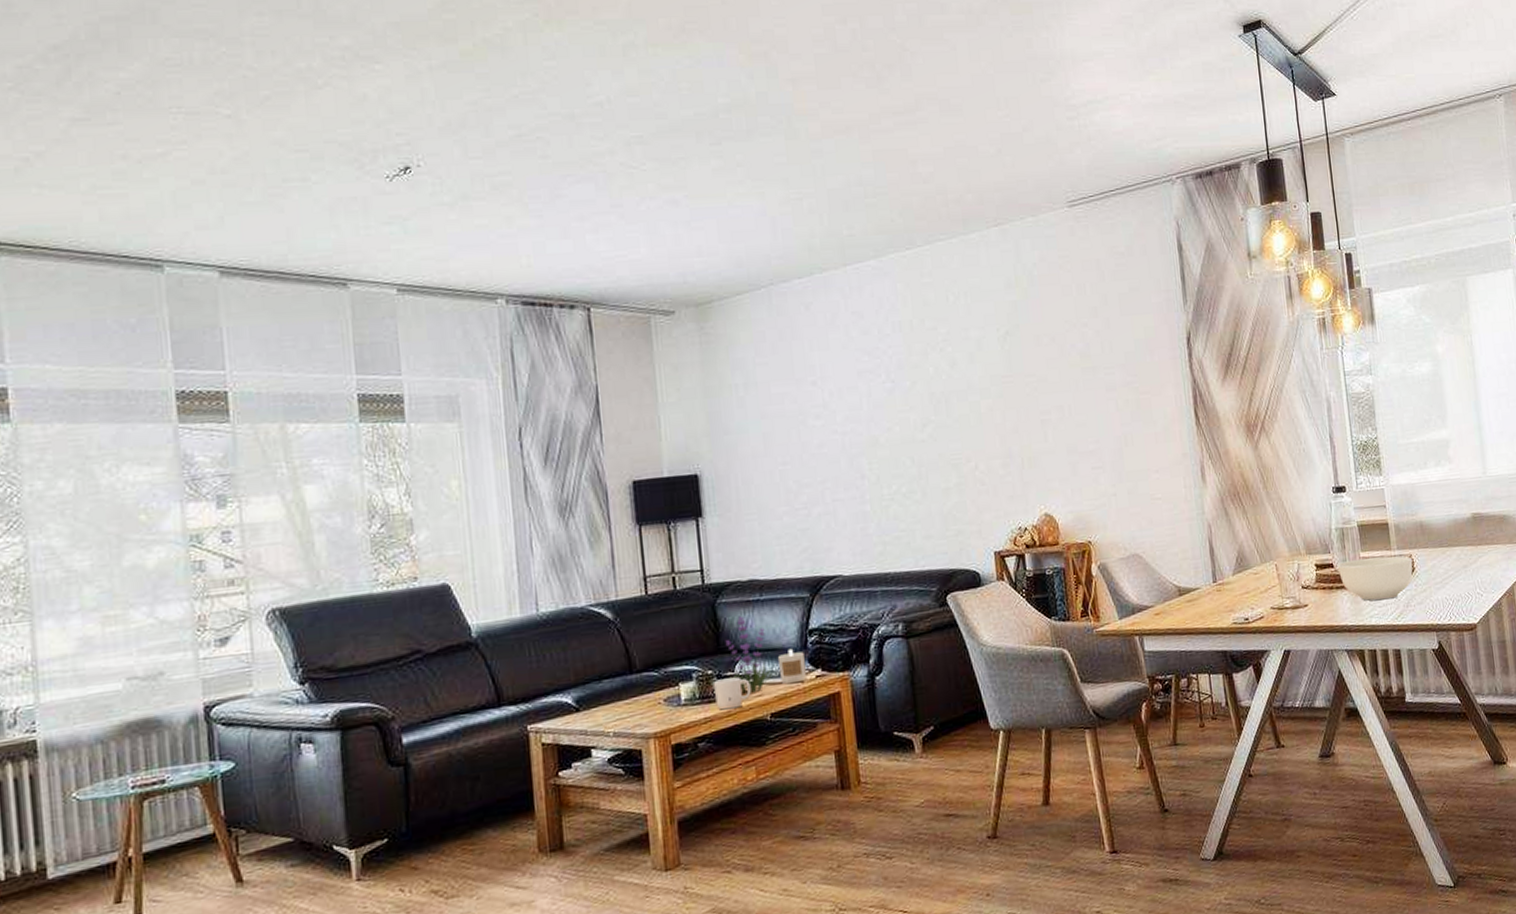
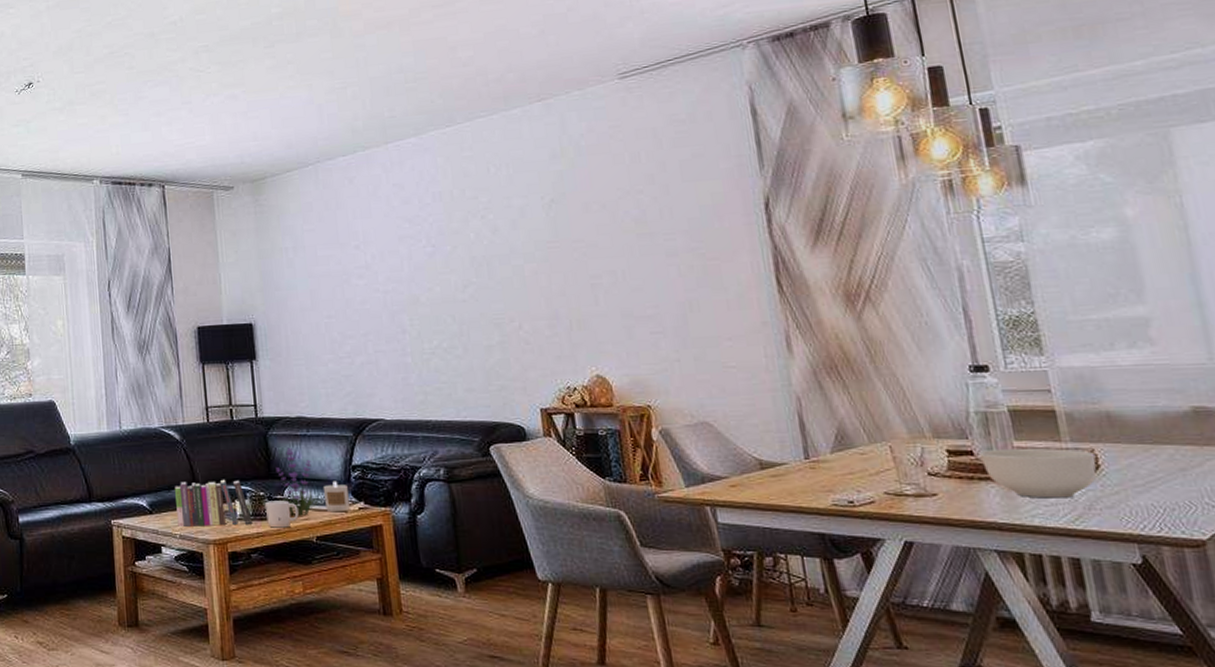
books: none [607,659,700,723] -> present [175,479,253,527]

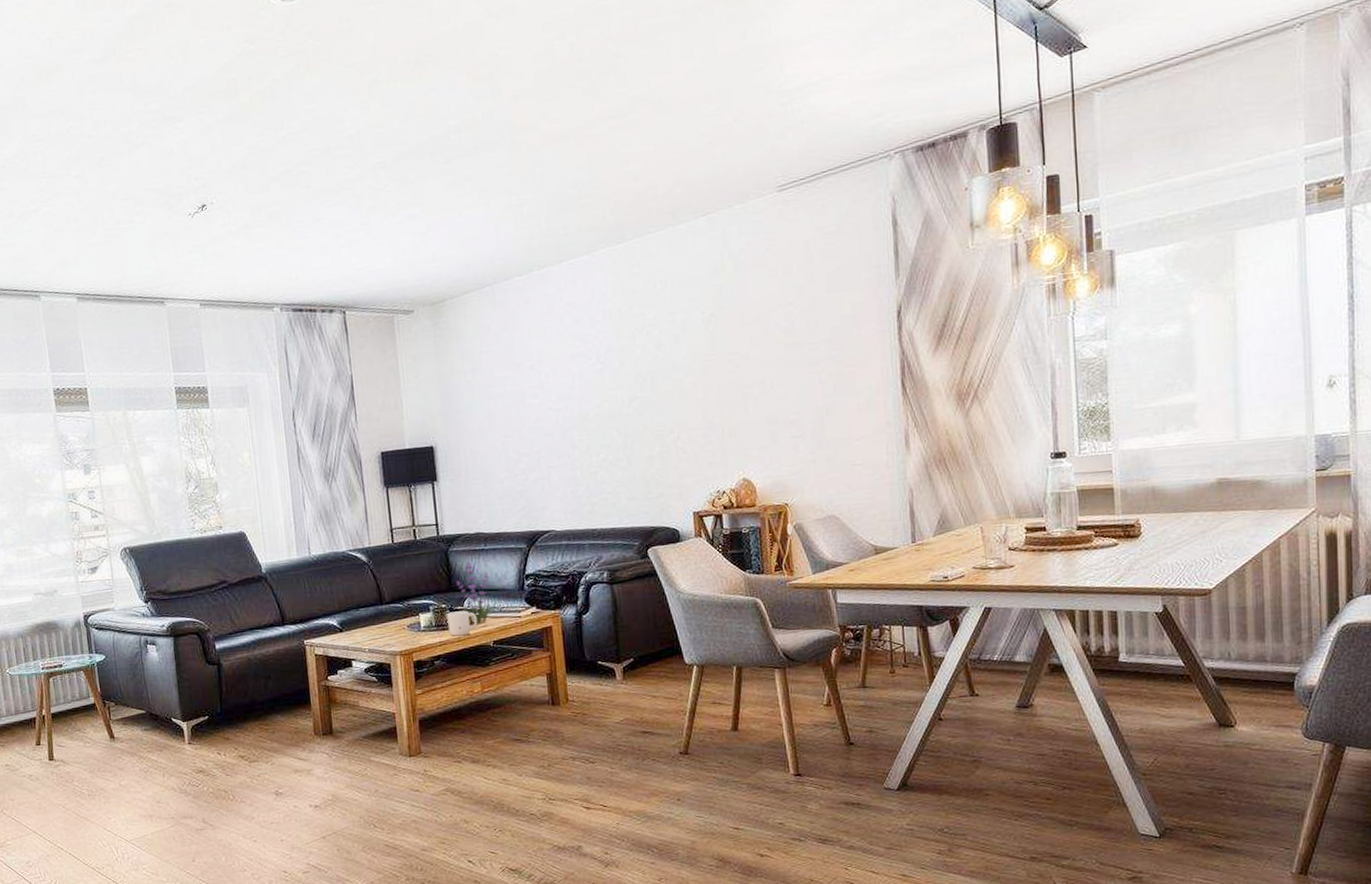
books: present [175,479,253,527] -> none [363,595,436,642]
candle: present [322,481,350,513] -> none [499,589,523,619]
bowl: present [978,448,1097,499] -> none [1050,521,1140,564]

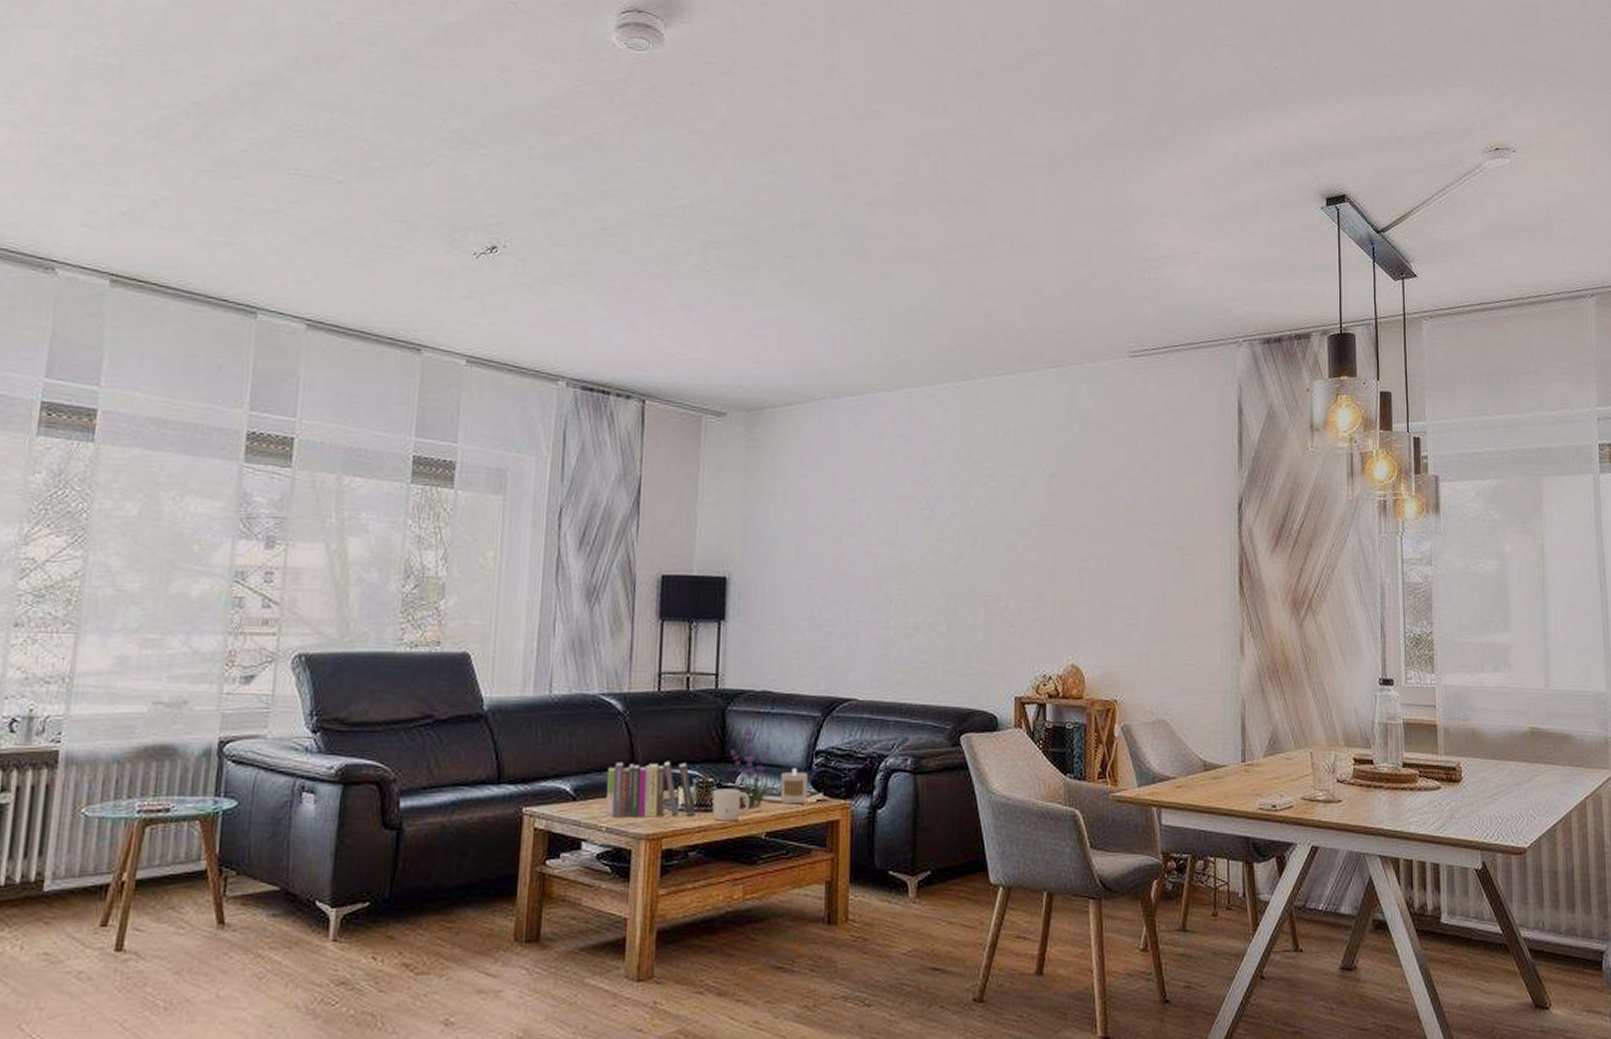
books: none [363,595,436,642] -> present [606,761,696,818]
candle: none [499,589,523,619] -> present [780,767,808,805]

